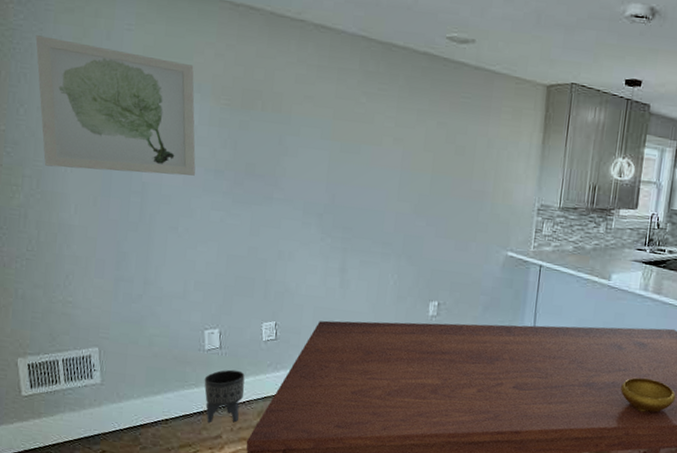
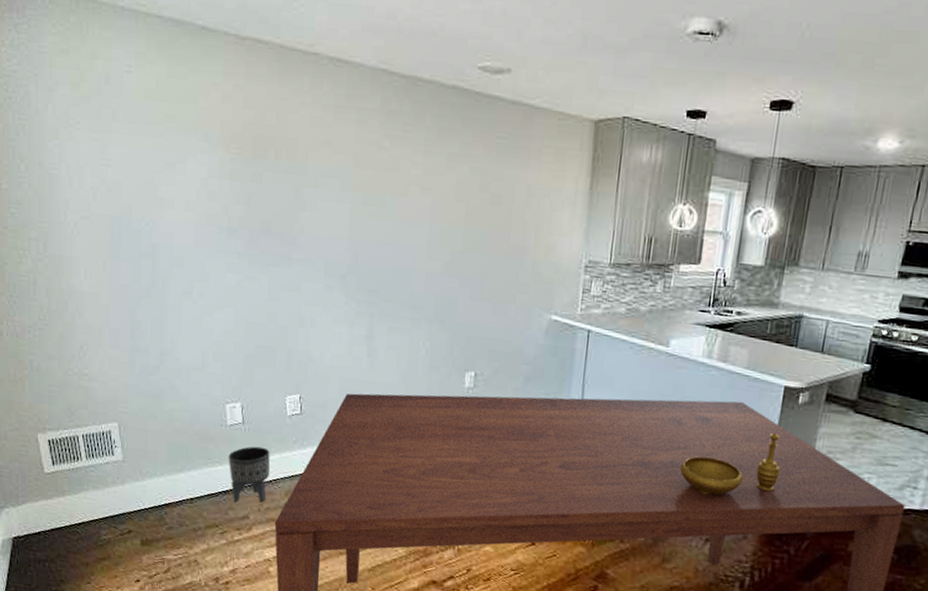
wall art: present [35,35,196,176] -> none [31,82,207,236]

